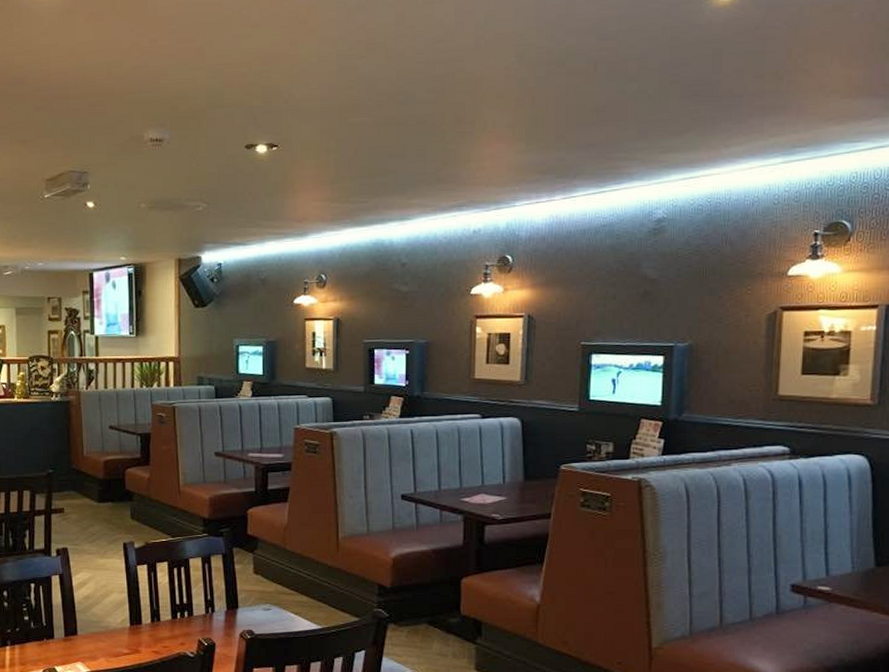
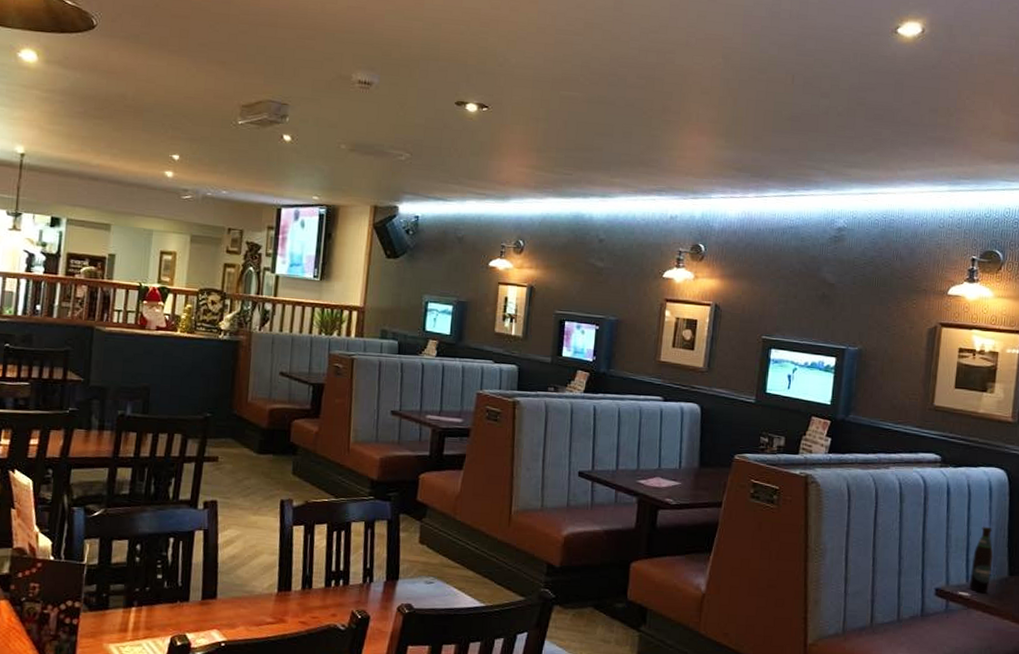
bottle: none [829,517,856,586] -> present [969,526,994,593]

